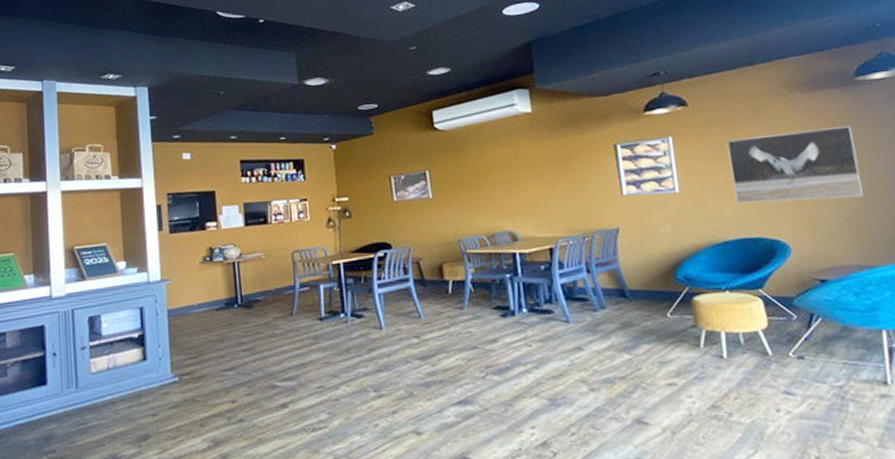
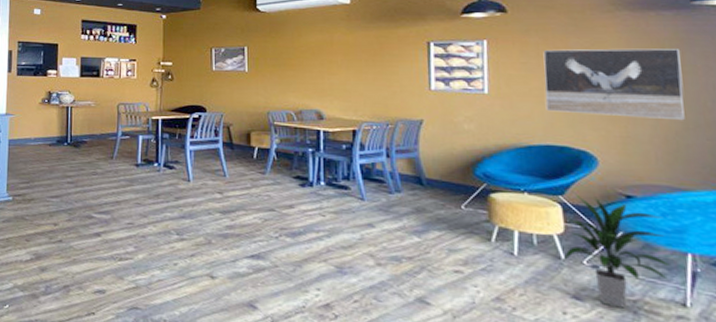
indoor plant: none [770,286,868,397] -> present [563,195,670,308]

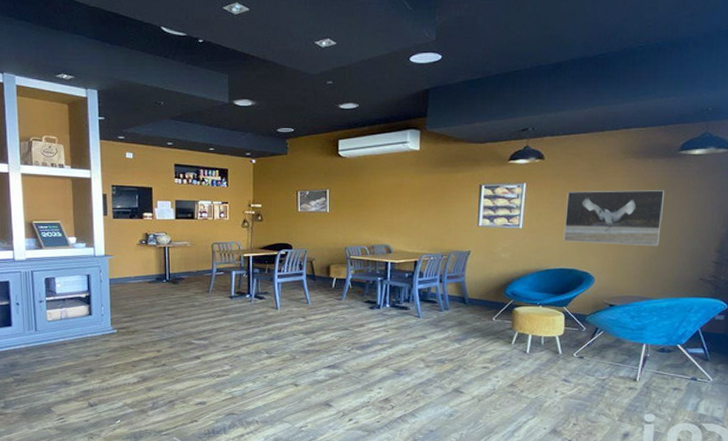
indoor plant: present [563,195,670,308] -> none [560,306,631,385]

